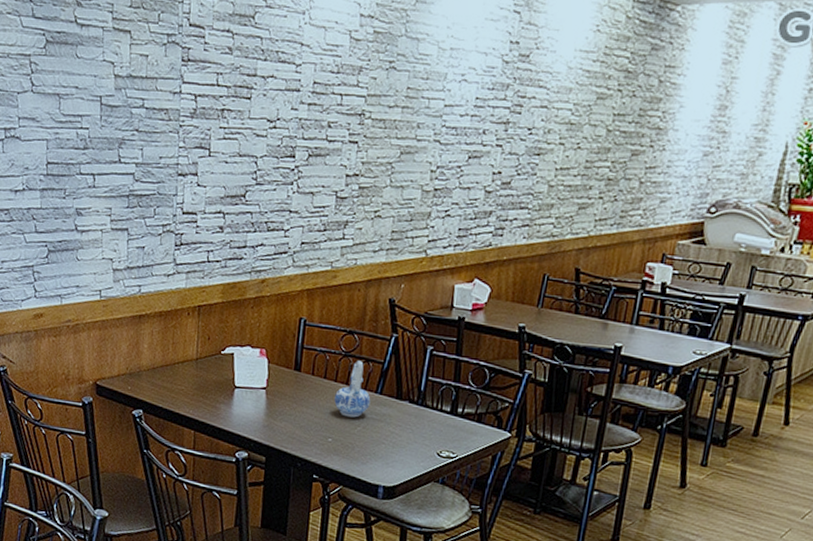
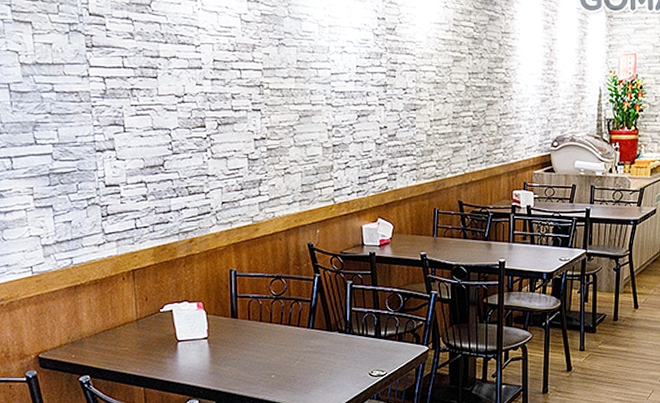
ceramic pitcher: present [334,361,371,418] -> none [272,302,305,353]

